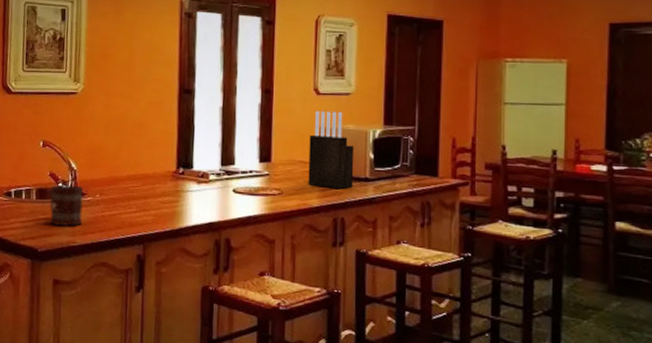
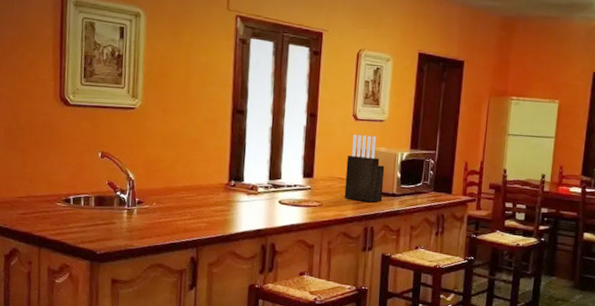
mug: present [50,185,84,226] -> none [108,193,141,231]

